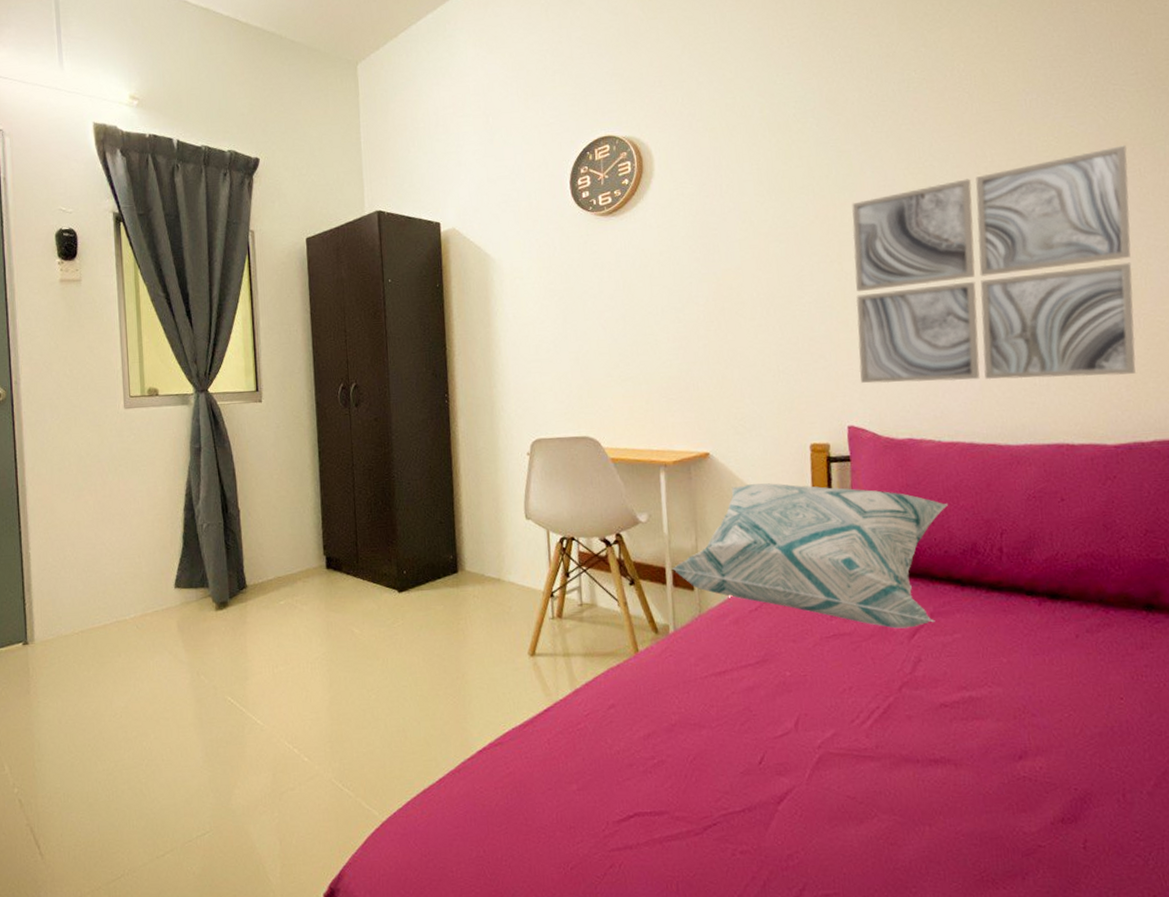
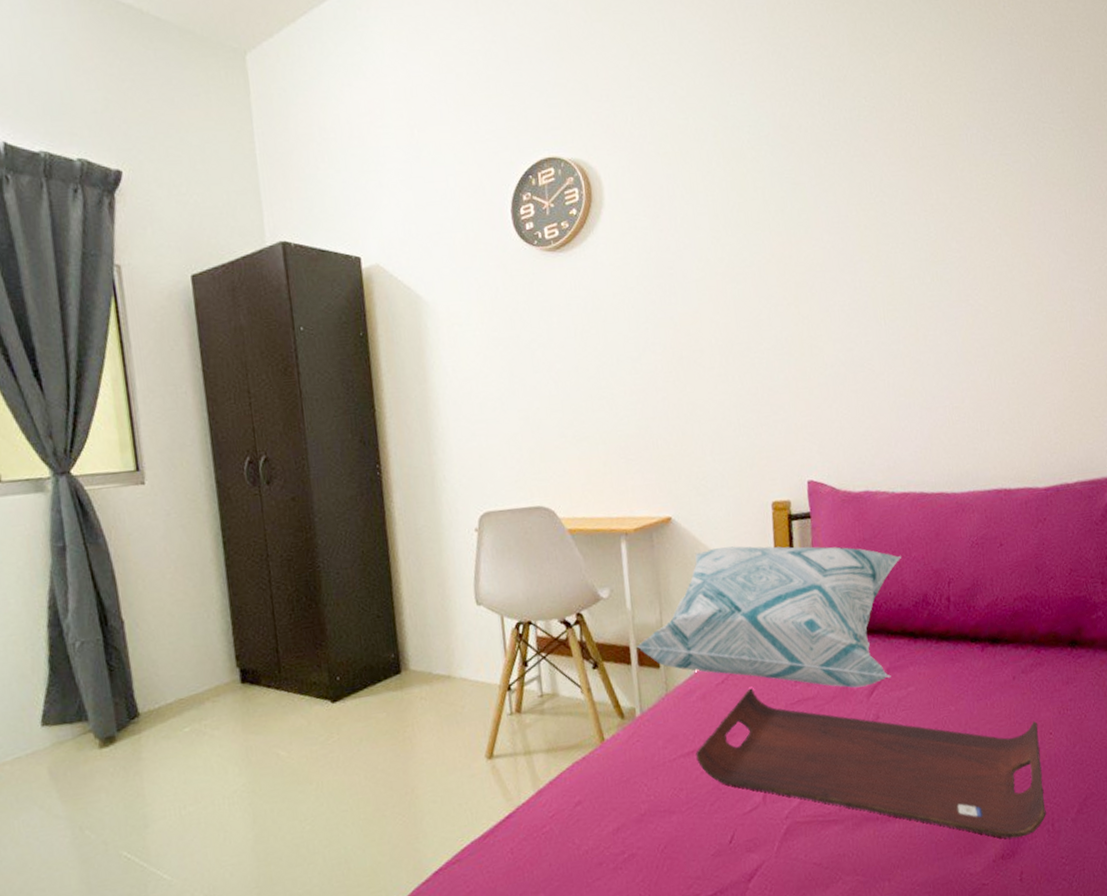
serving tray: none [727,618,1116,803] -> present [696,688,1046,839]
wall art: present [851,144,1136,384] -> none [807,184,1063,435]

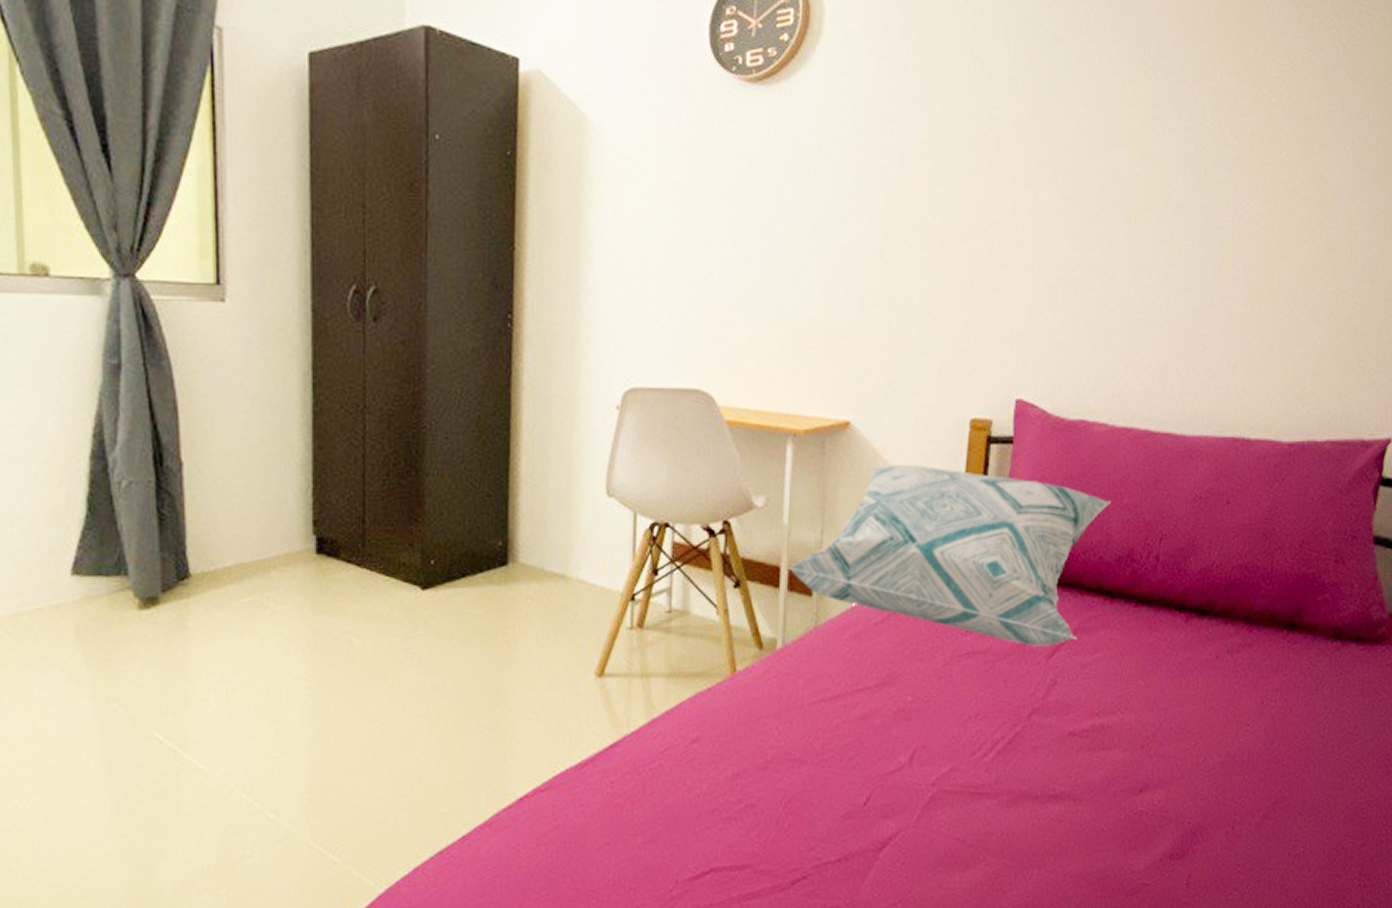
serving tray: present [696,688,1046,839] -> none [839,632,1236,838]

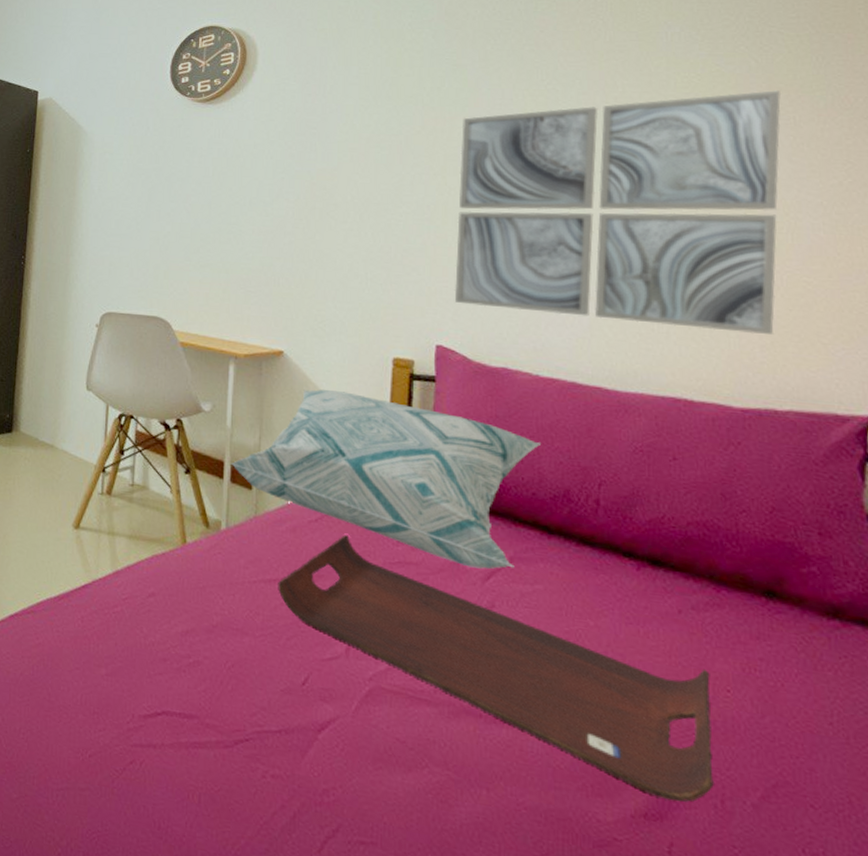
serving tray: none [839,632,1236,838] -> present [278,535,714,803]
wall art: none [1037,82,1360,361] -> present [454,89,781,334]

